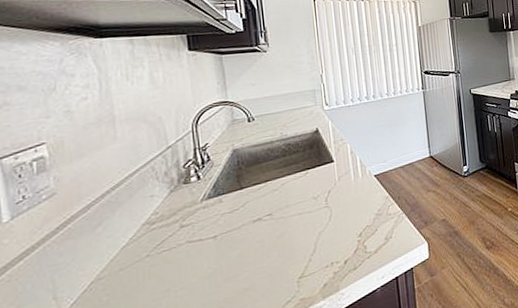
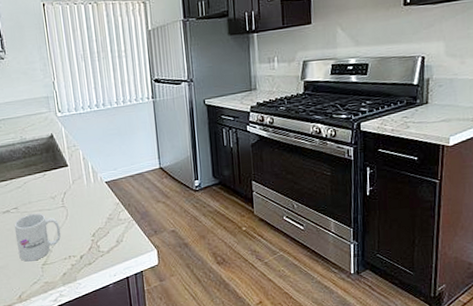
mug: none [266,217,323,278] -> present [14,213,61,262]

